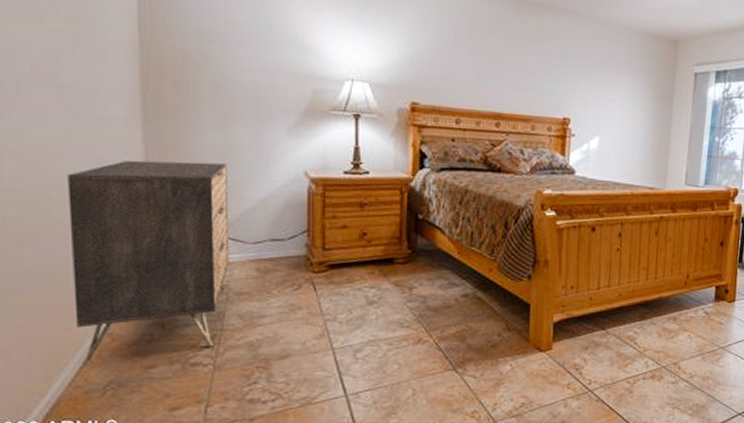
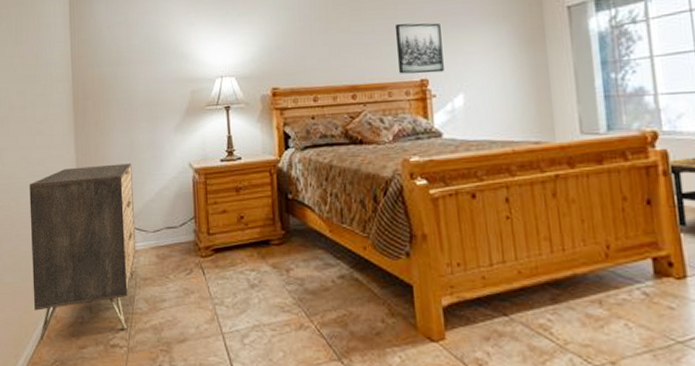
wall art: none [544,58,588,114] -> present [394,23,444,74]

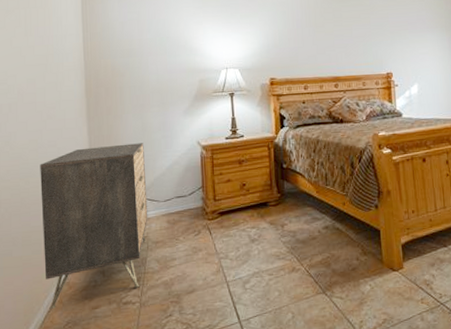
wall art: present [394,23,444,74] -> none [368,29,404,68]

